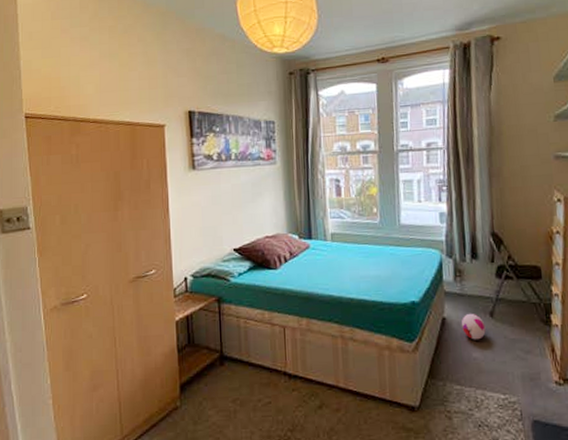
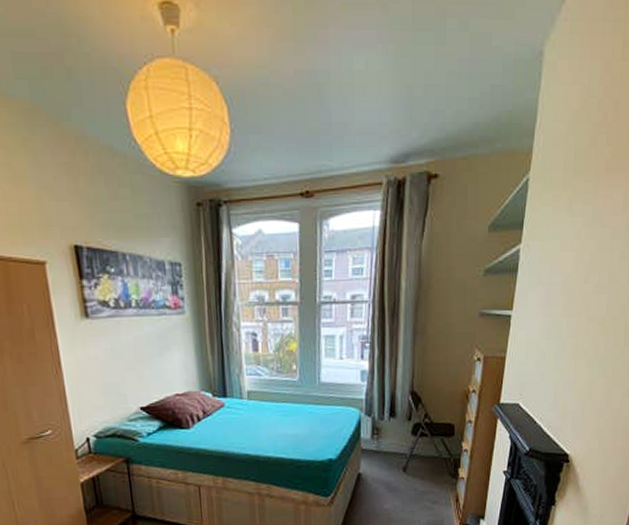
plush toy: present [461,313,486,340] -> none [375,468,398,493]

